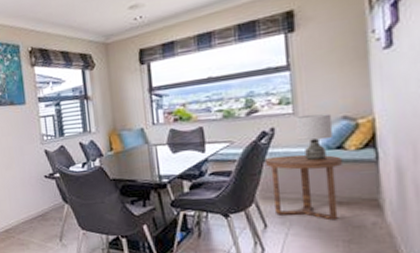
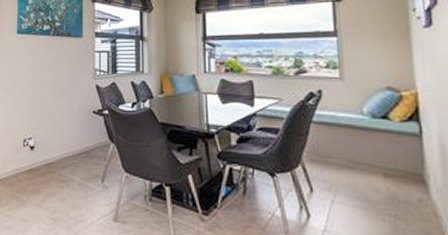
side table: present [266,154,342,221] -> none [313,118,387,192]
lamp: present [295,113,334,161] -> none [341,82,379,128]

